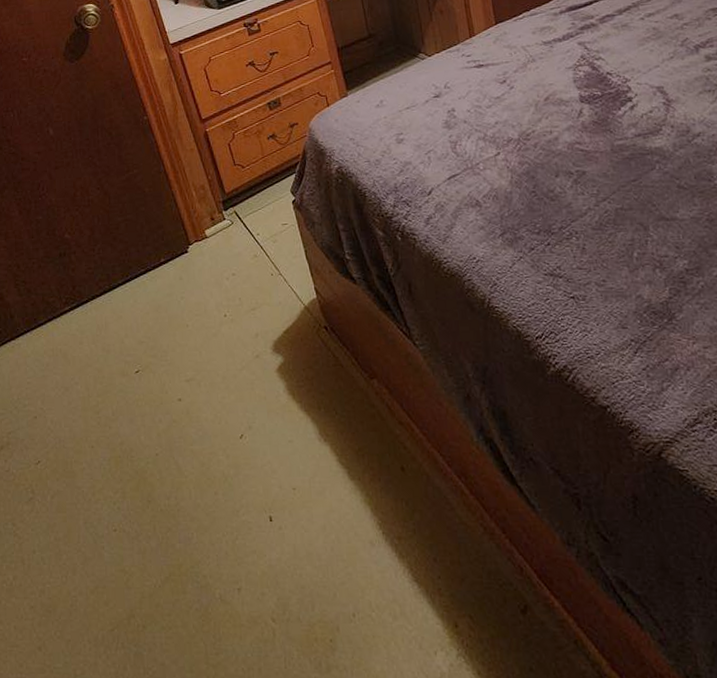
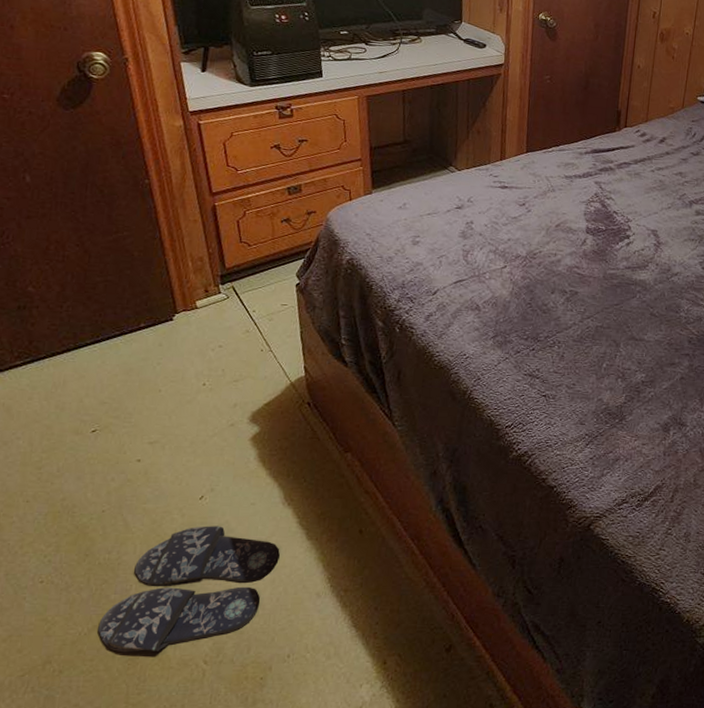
slippers: none [170,467,326,607] -> present [98,526,280,653]

